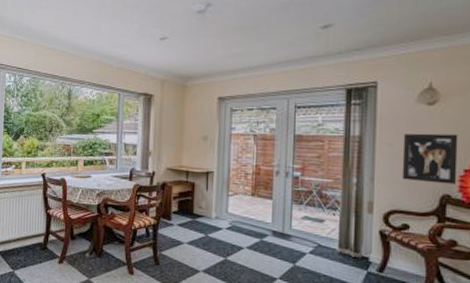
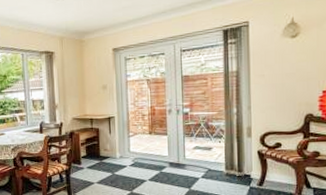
wall art: present [401,133,458,185] -> none [272,61,317,105]

